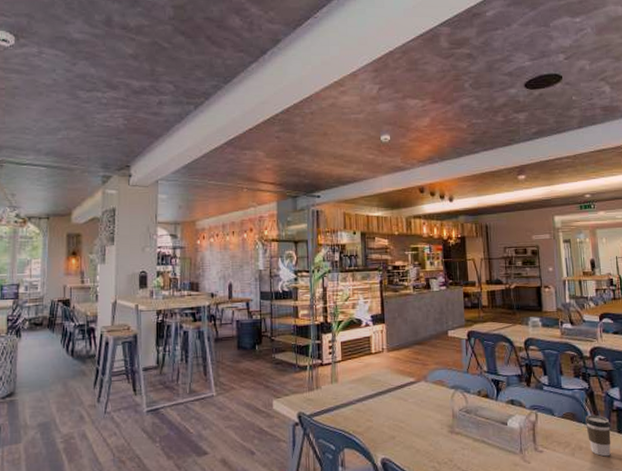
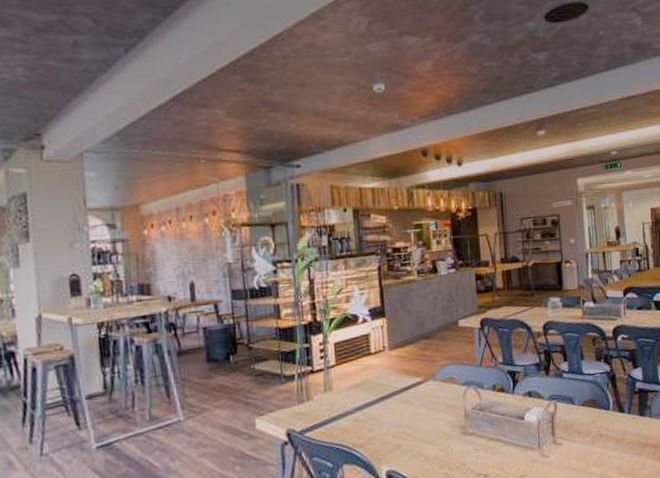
coffee cup: present [584,414,611,457] -> none [606,399,632,442]

